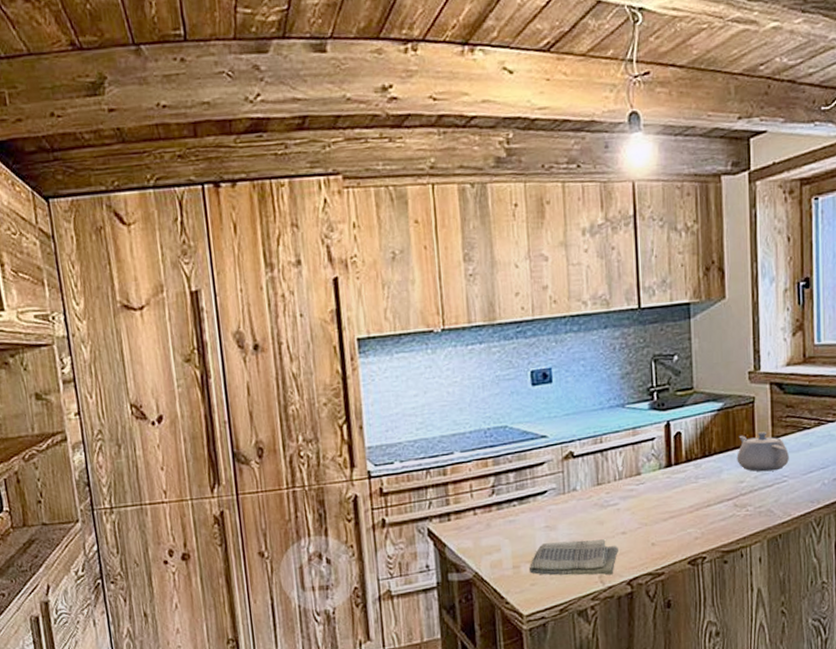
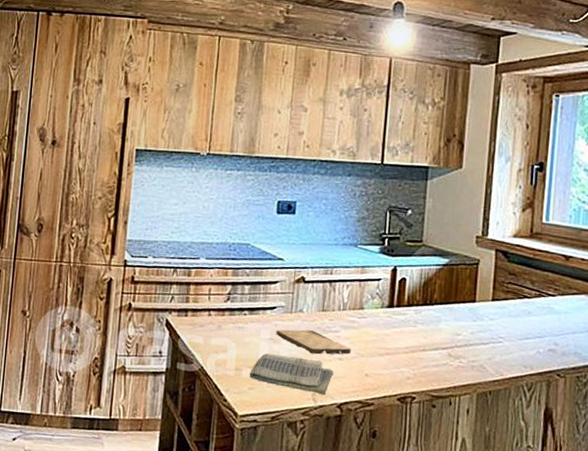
cutting board: none [551,508,634,534] -> present [276,329,351,355]
teapot: present [736,431,789,472] -> none [456,292,507,331]

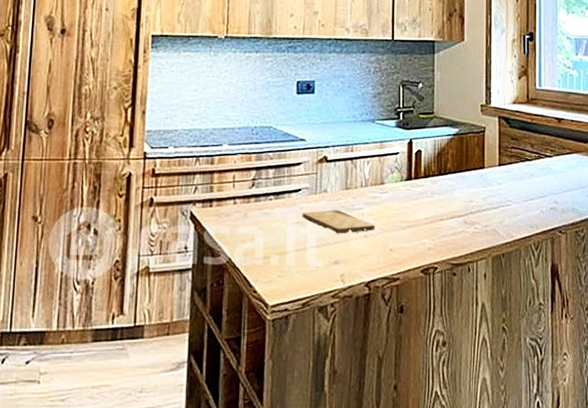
dish towel: present [250,353,334,396] -> none [279,238,360,275]

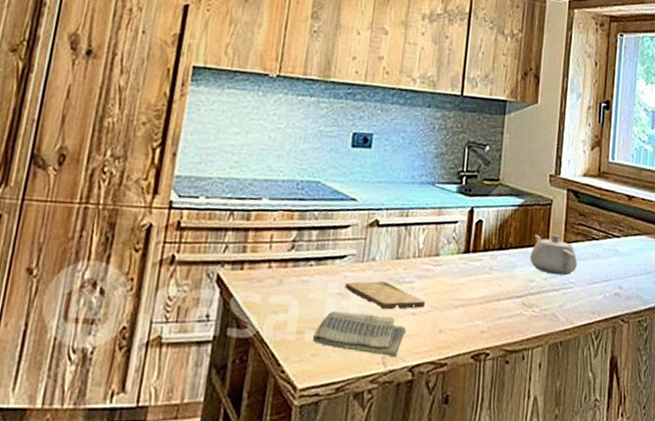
dish towel: none [279,238,360,275] -> present [313,311,406,358]
teapot: none [468,158,513,195] -> present [530,234,577,276]

